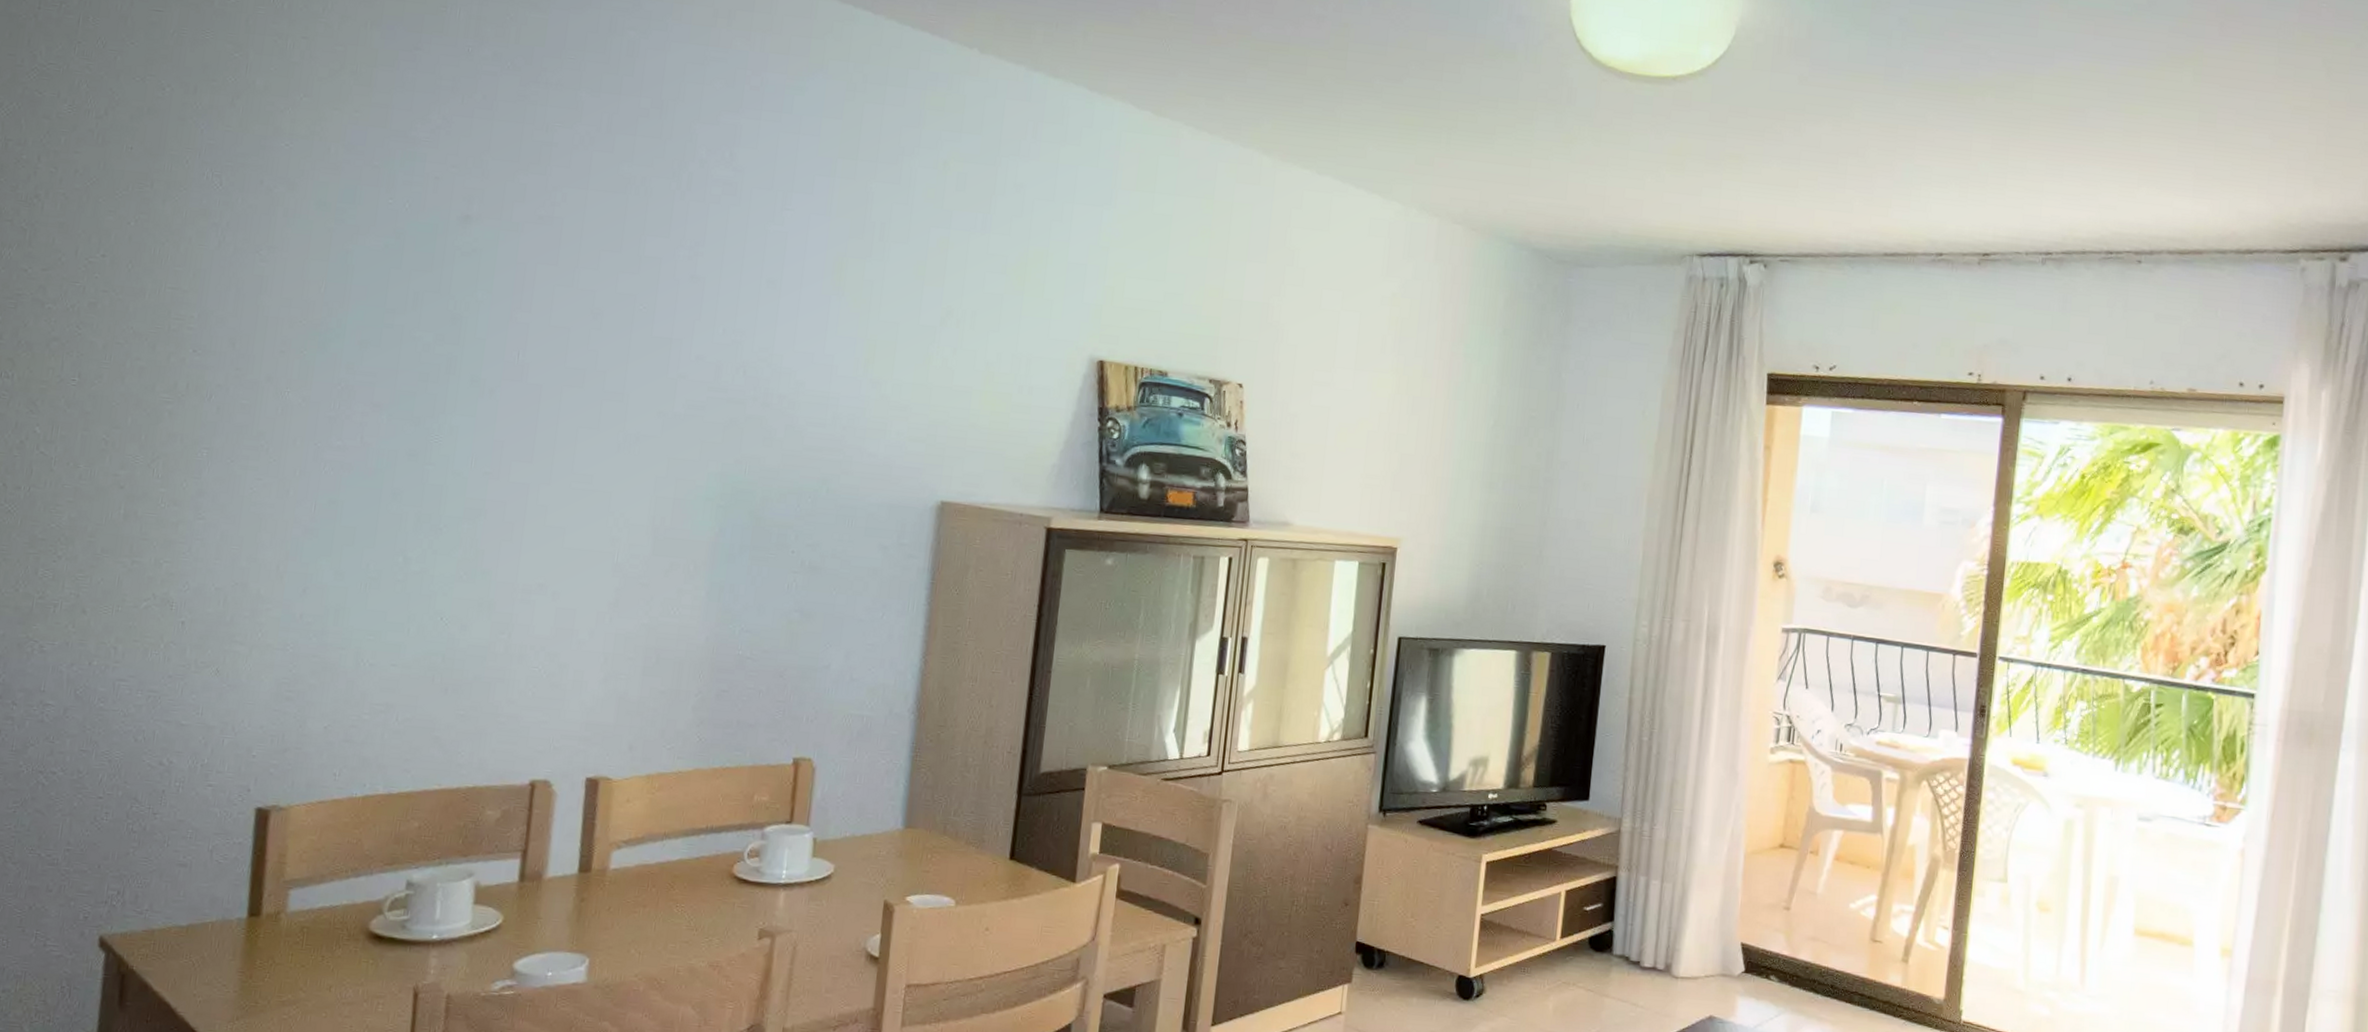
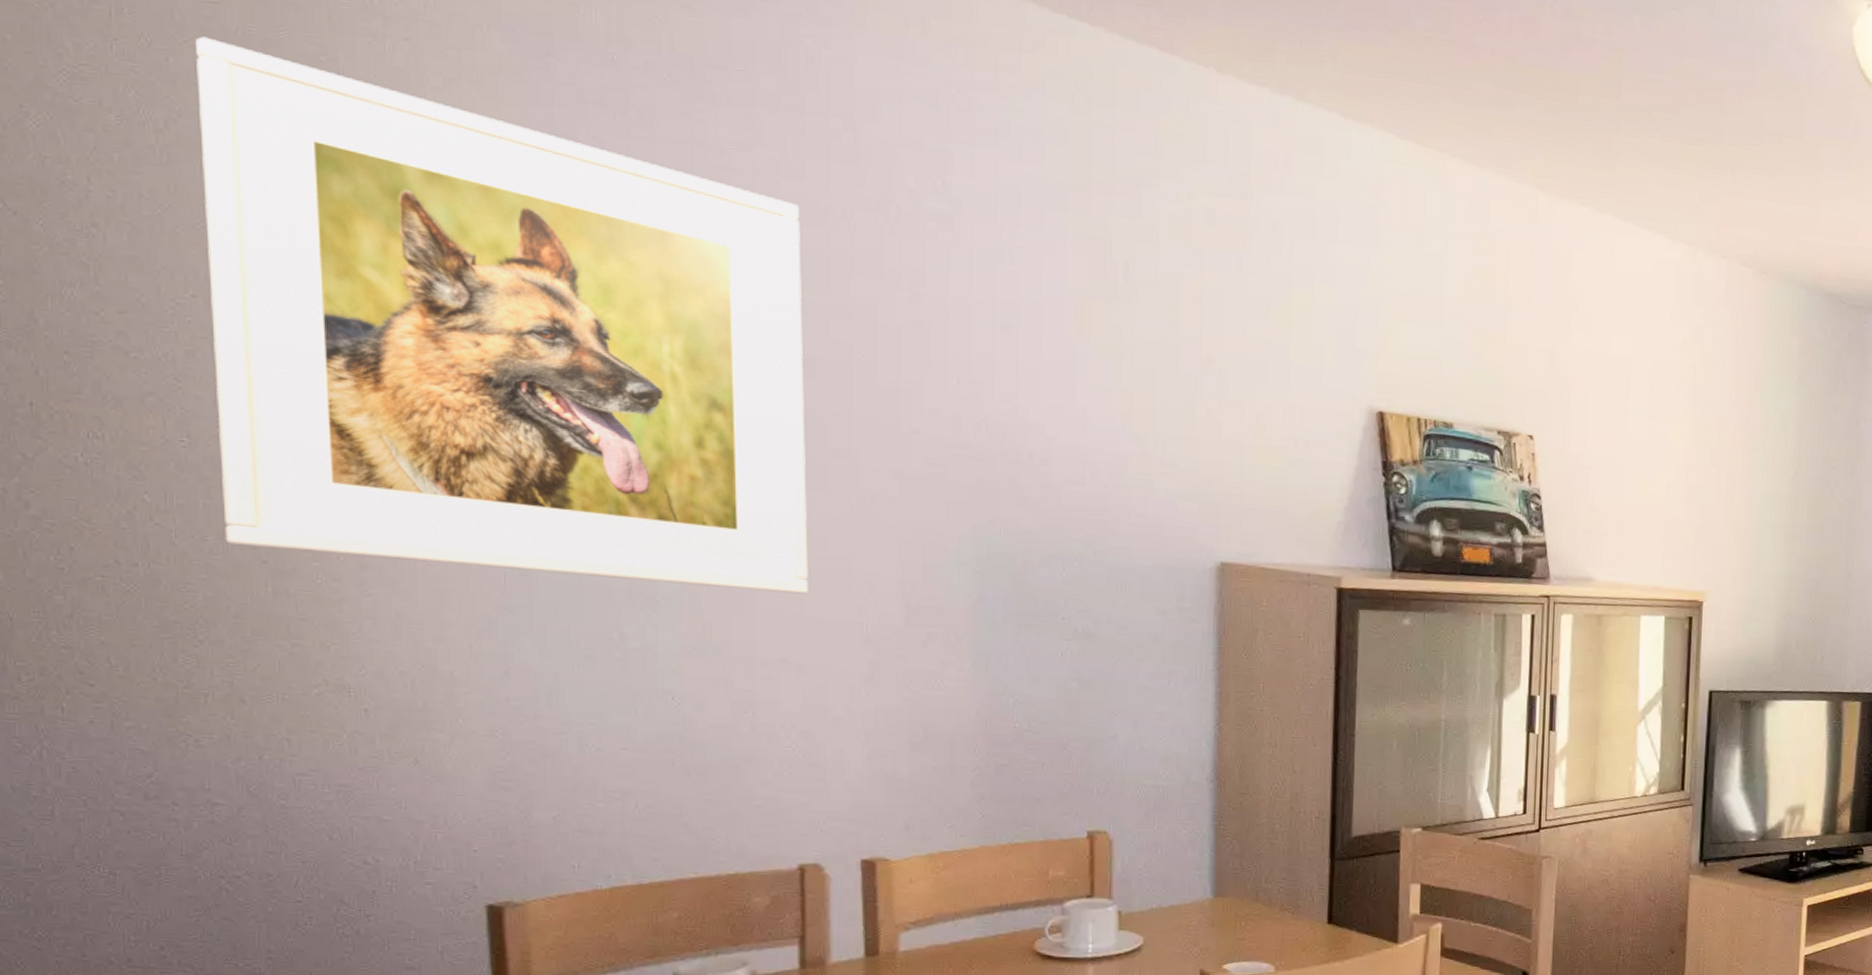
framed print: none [93,39,606,525] -> present [196,36,808,595]

